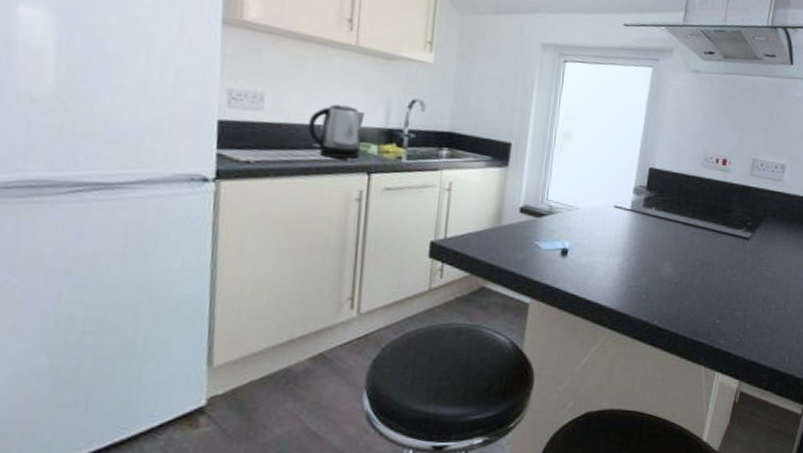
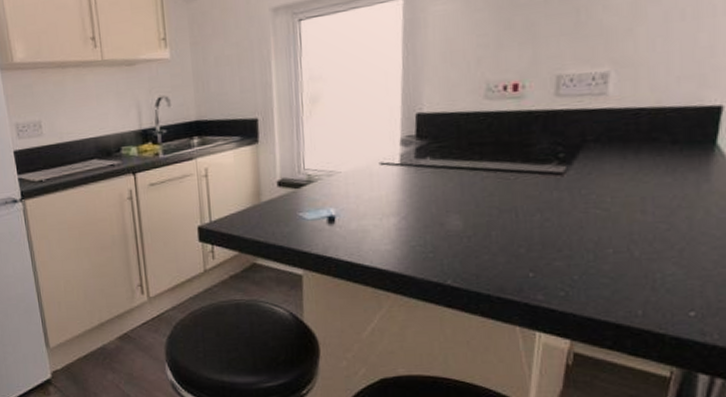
kettle: present [307,103,365,160] -> none [78,115,123,166]

